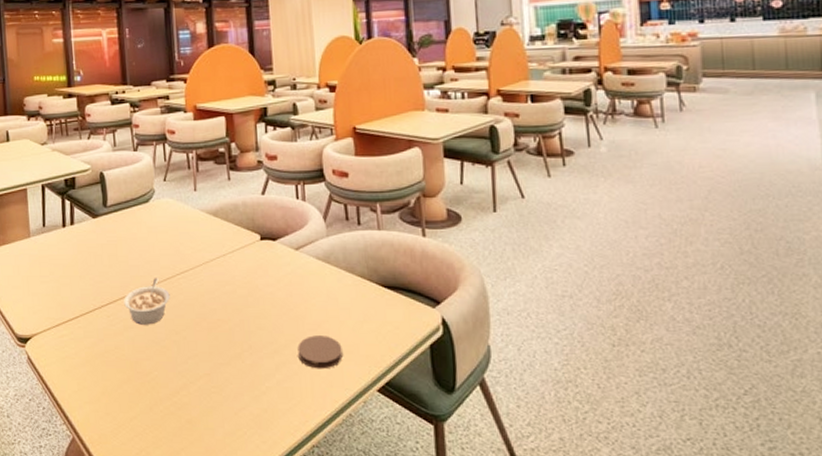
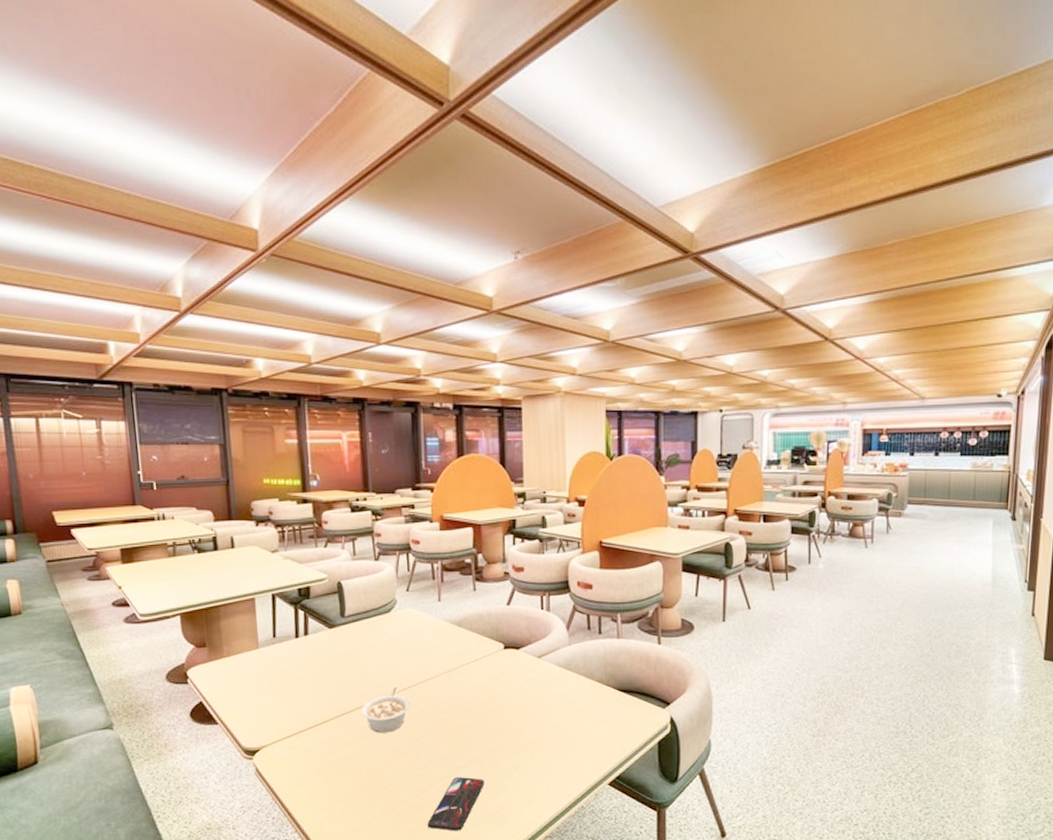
smartphone: none [190,374,246,434] -> present [427,776,485,831]
coaster: present [297,335,343,369] -> none [536,737,578,768]

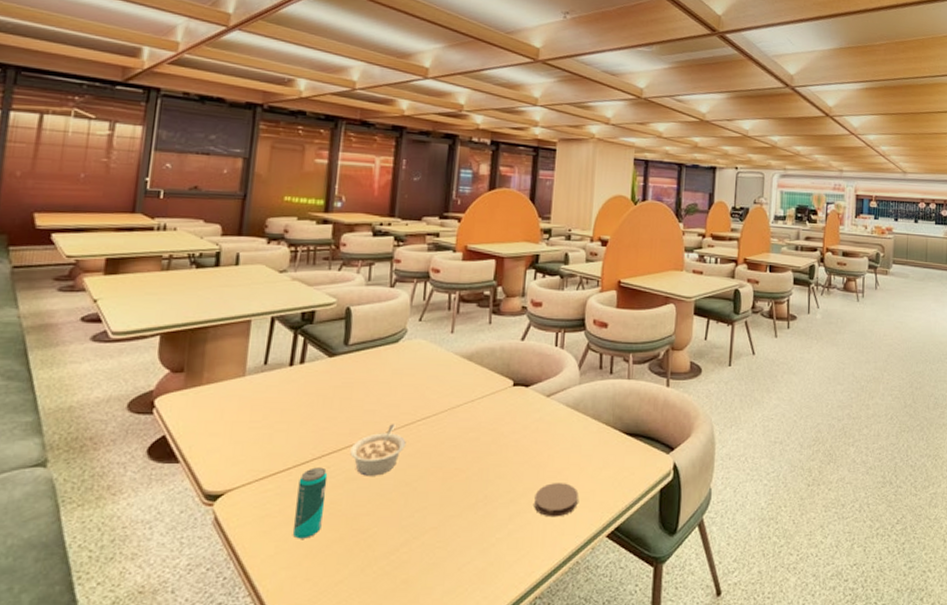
beverage can: none [321,726,347,786] -> present [293,467,328,539]
smartphone: present [427,776,485,831] -> none [405,527,476,592]
coaster: none [536,737,578,768] -> present [534,483,579,517]

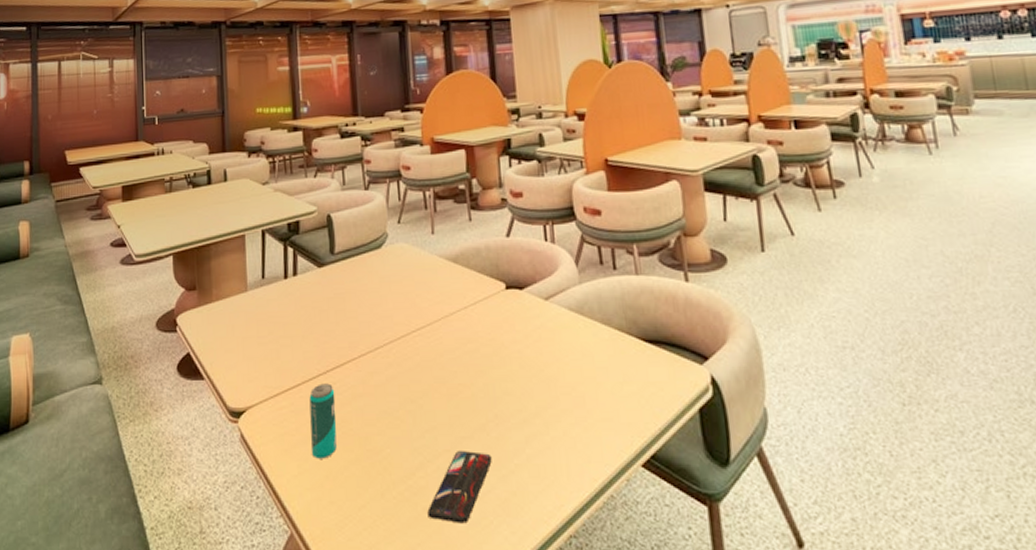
legume: present [350,424,406,476] -> none [352,336,405,392]
smartphone: none [405,527,476,592] -> present [427,450,492,524]
coaster: present [534,483,579,517] -> none [550,400,601,441]

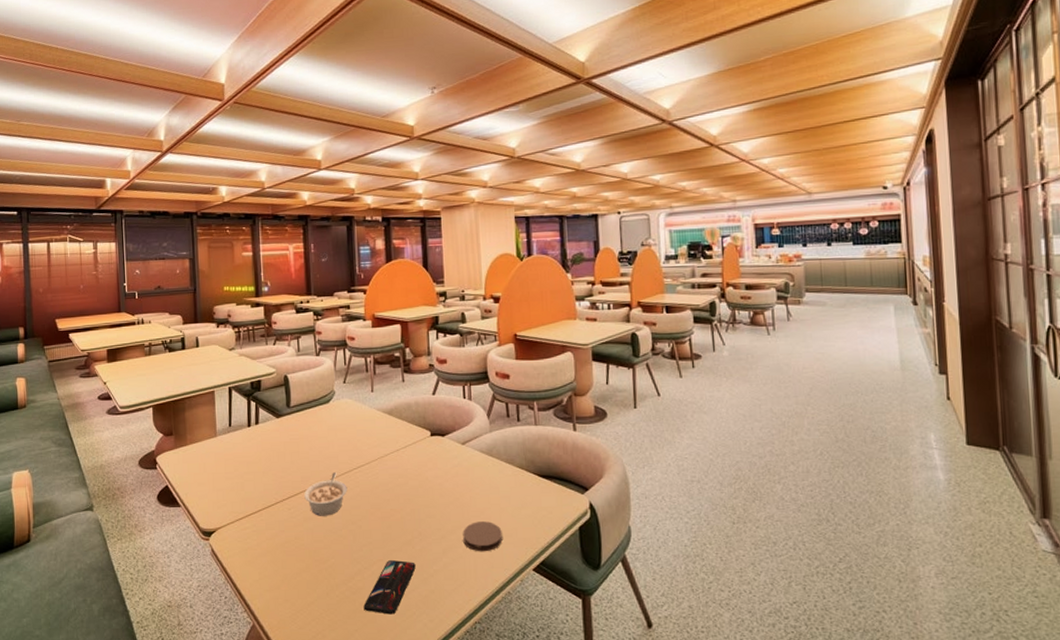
beverage can: present [309,383,337,459] -> none [268,509,291,567]
legume: none [352,336,405,392] -> present [304,472,348,516]
coaster: none [550,400,601,441] -> present [463,521,503,552]

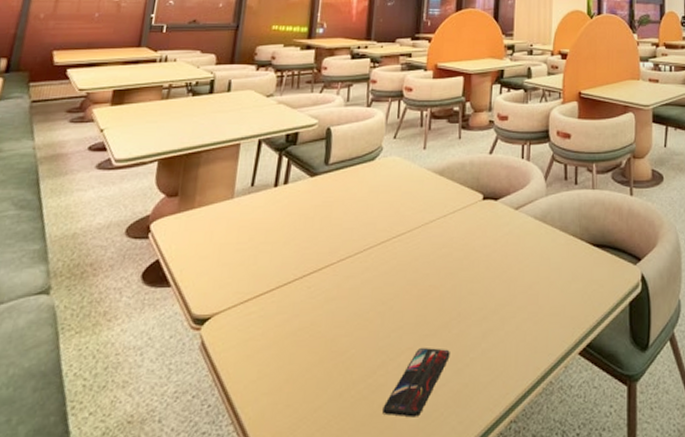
legume: present [304,472,348,516] -> none [329,242,382,296]
coaster: present [463,521,503,552] -> none [506,298,549,335]

